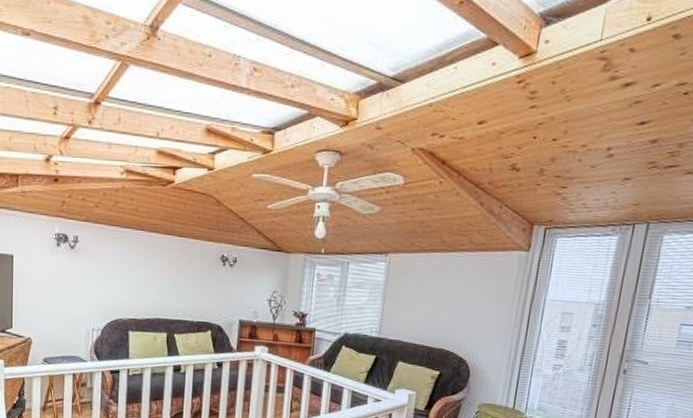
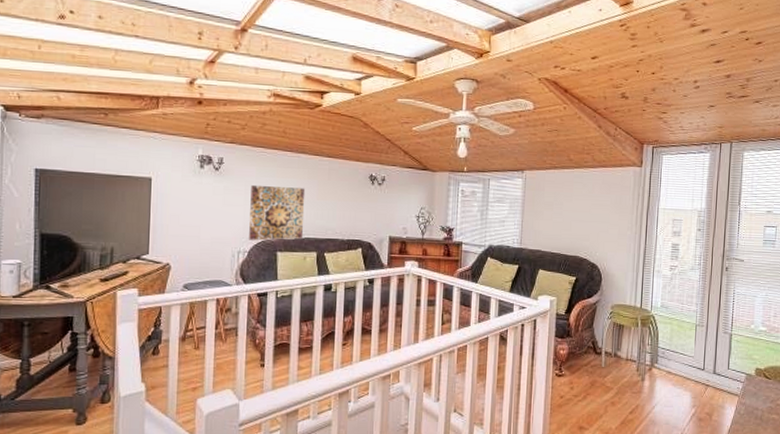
wall art: none [102,263,157,320] -> present [249,184,306,241]

